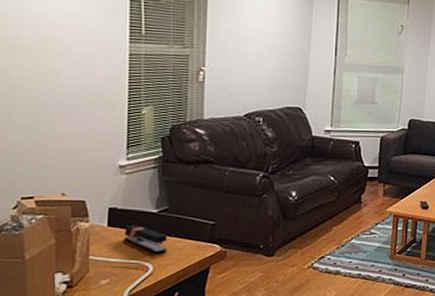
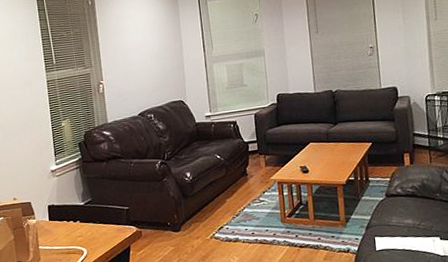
stapler: present [123,225,167,254] -> none [62,217,95,239]

